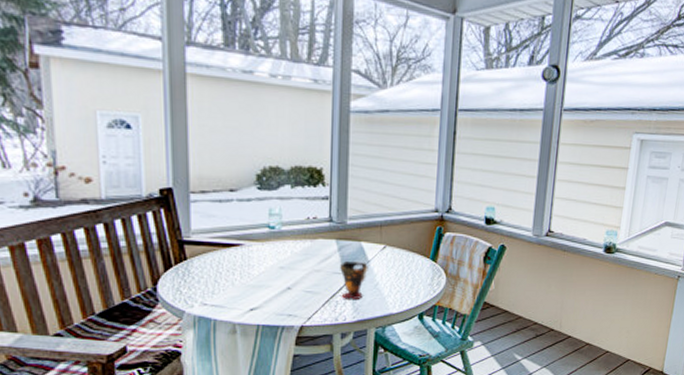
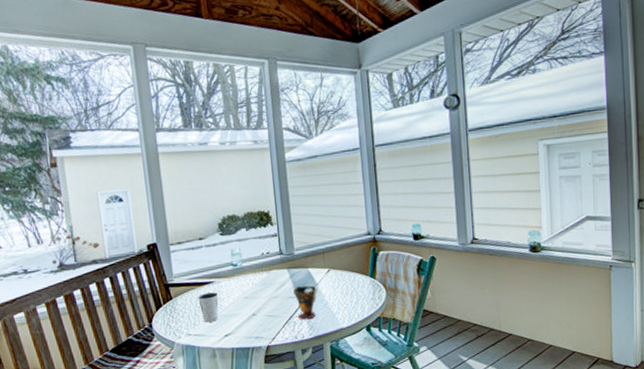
dixie cup: none [220,257,248,292] -> present [198,292,219,323]

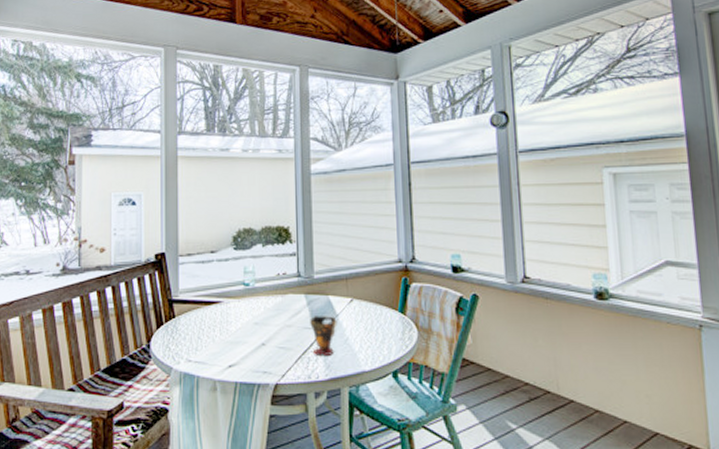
dixie cup: present [198,292,219,323] -> none [203,314,226,348]

